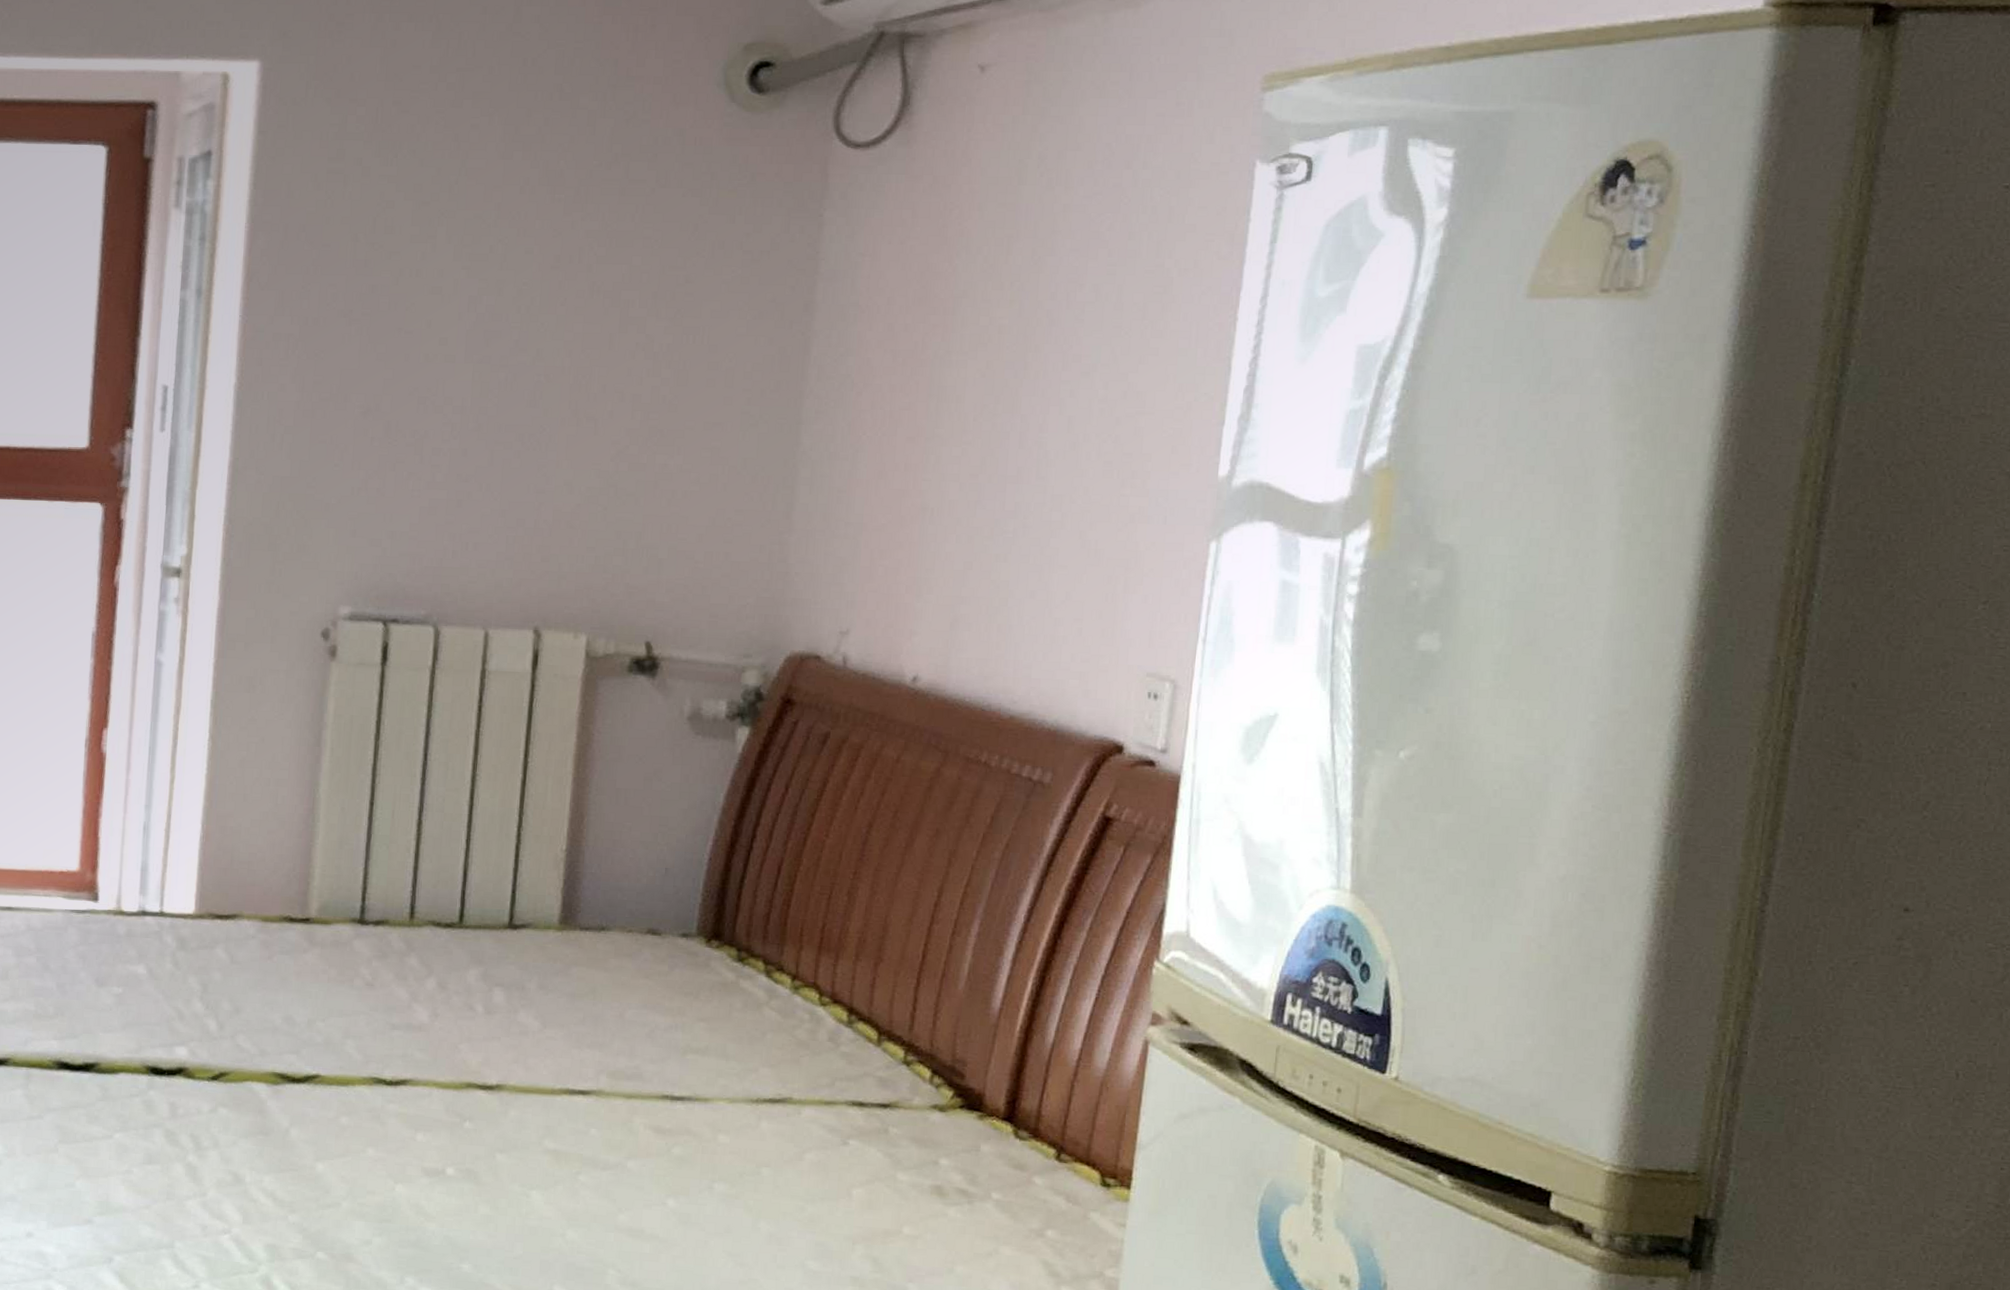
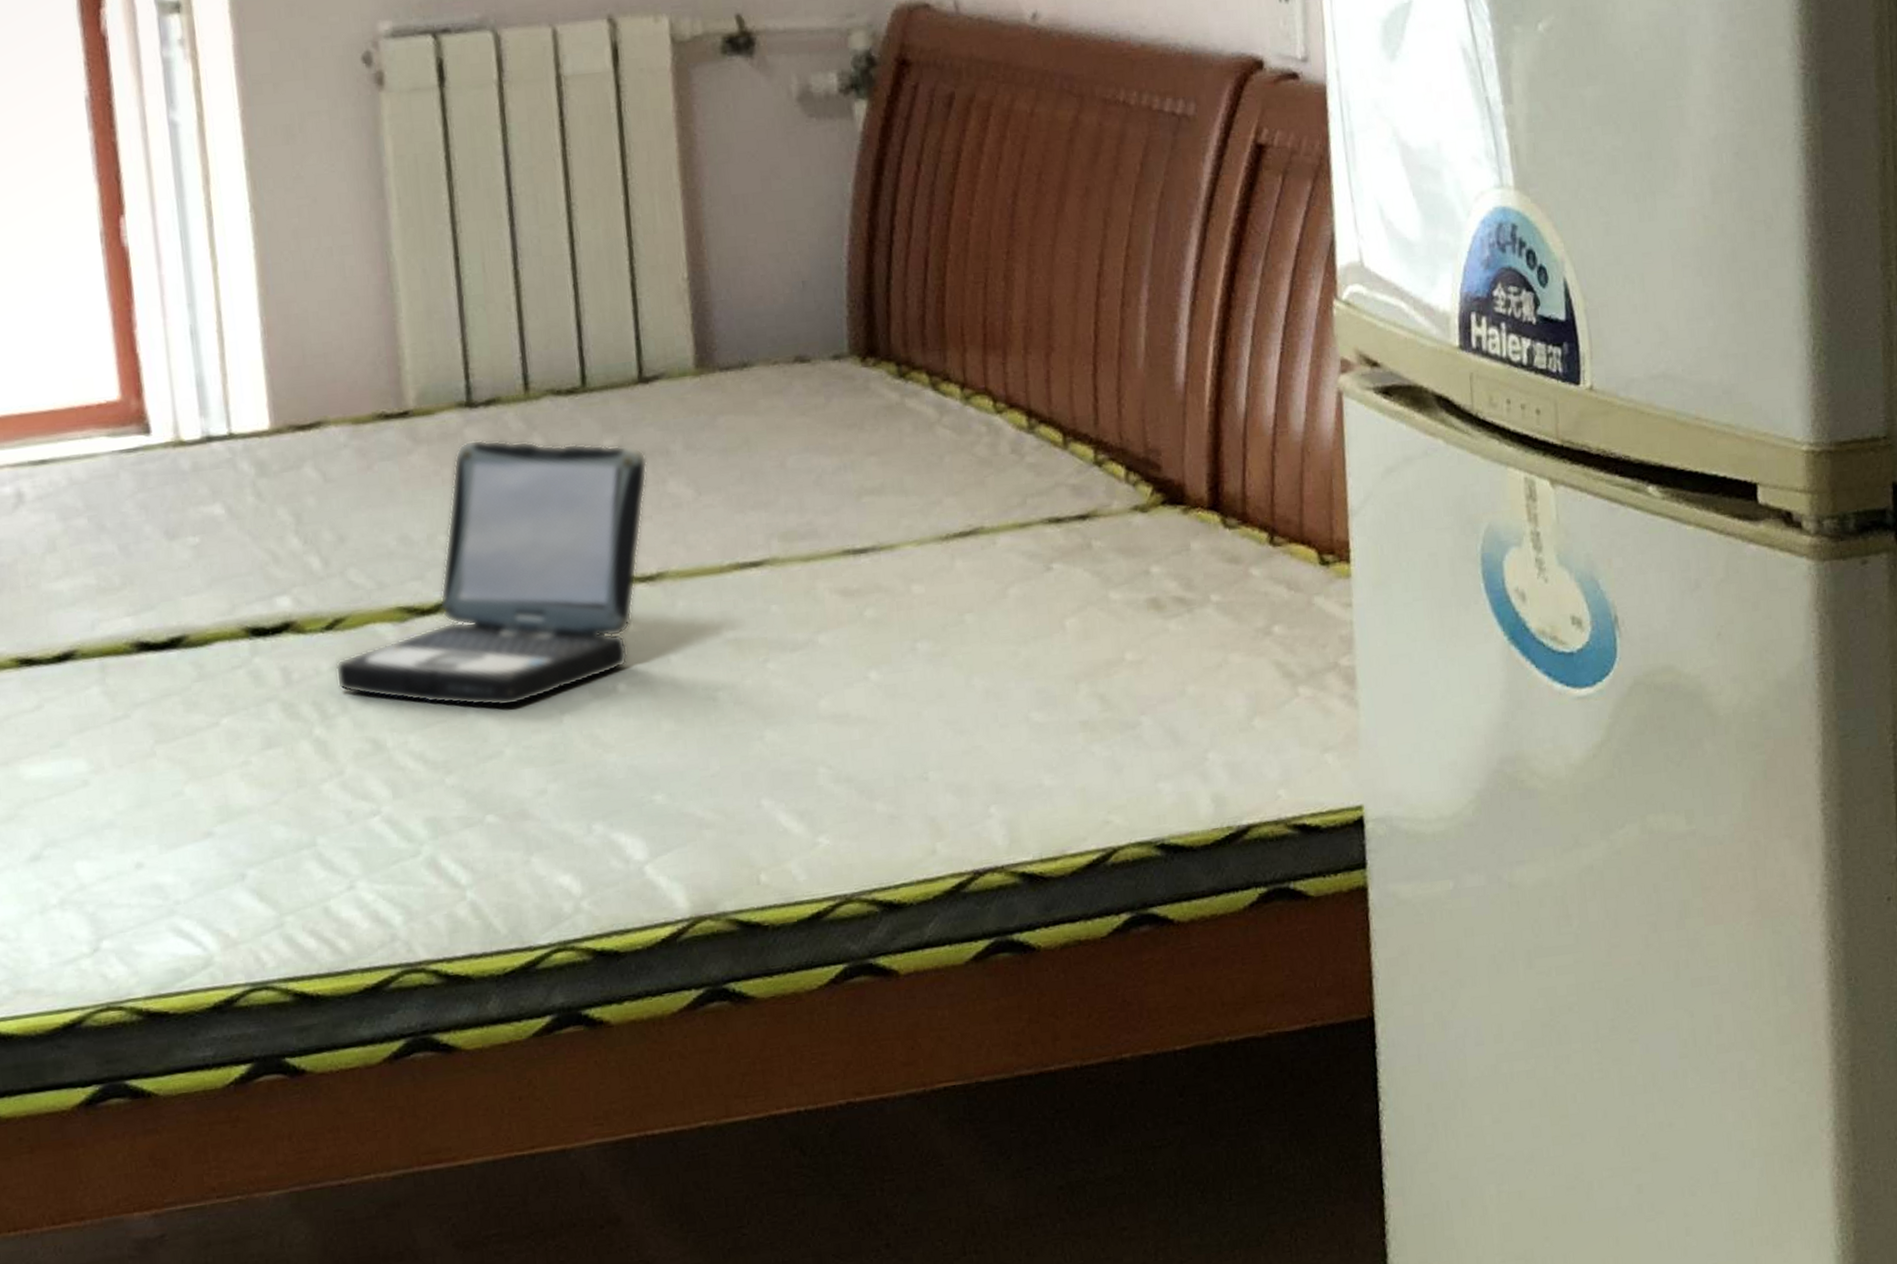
laptop: none [213,950,505,1169] -> present [335,439,648,707]

